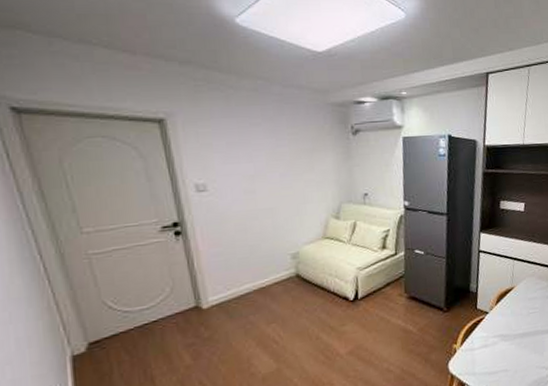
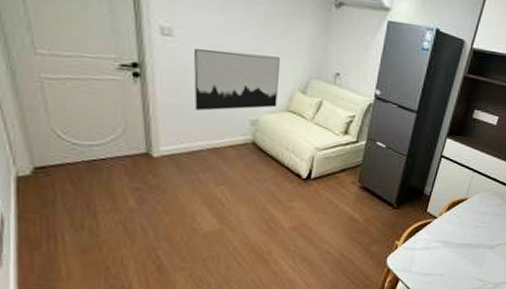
wall art: none [229,190,314,255] -> present [194,49,280,111]

